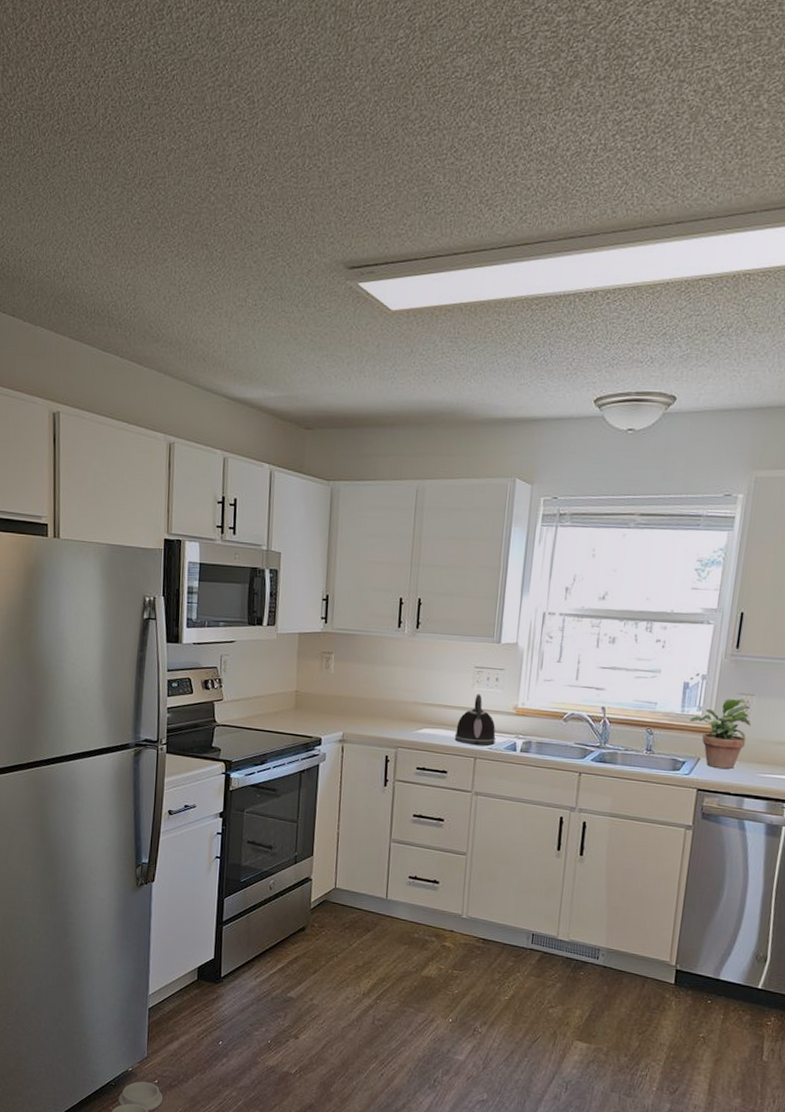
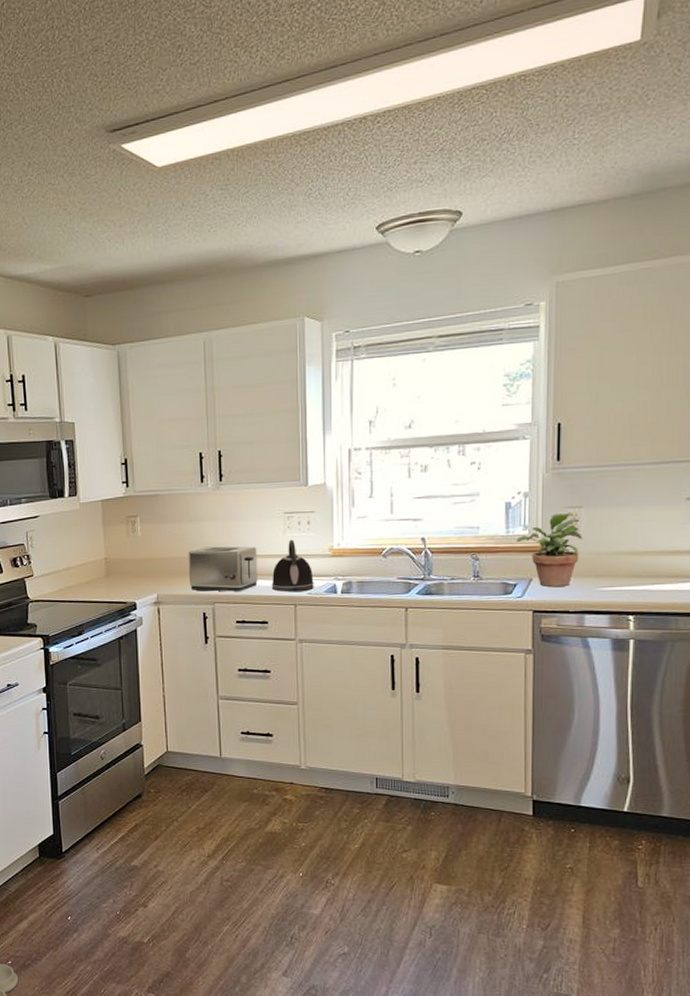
toaster: none [375,691,445,739] -> present [188,546,258,592]

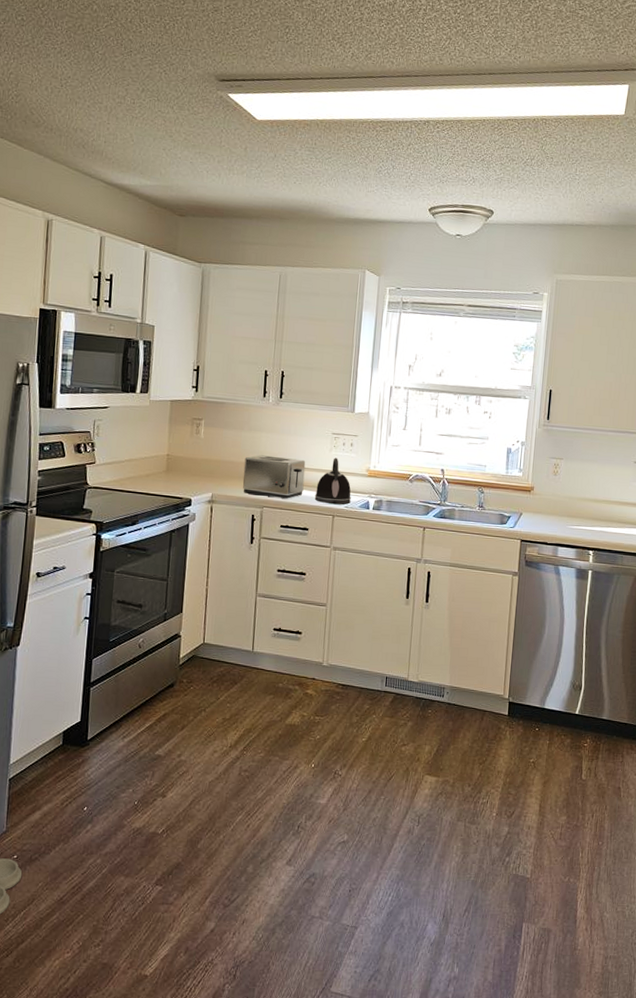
potted plant: present [516,512,583,587] -> none [513,461,561,522]

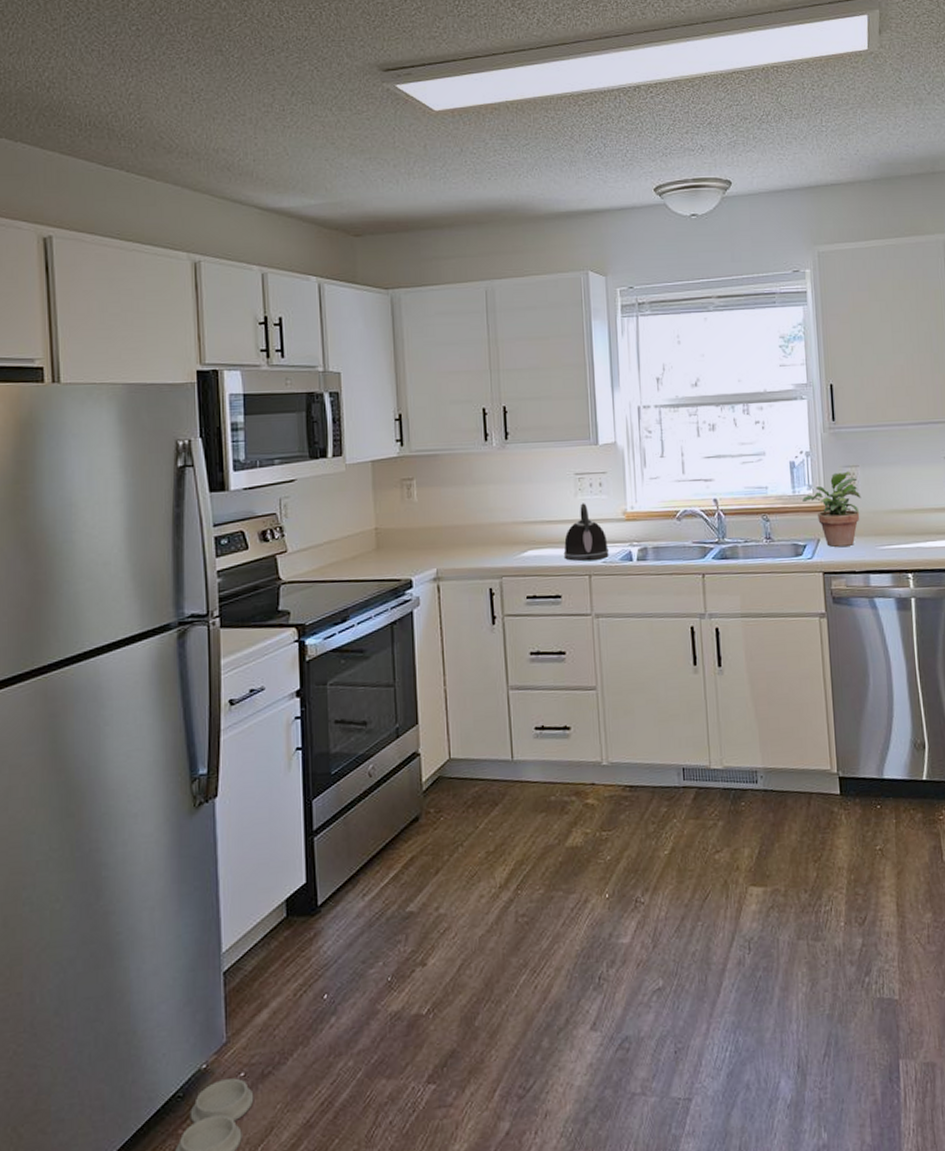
toaster: present [243,455,306,499] -> none [471,511,549,563]
potted plant: none [513,461,561,522] -> present [802,471,861,547]

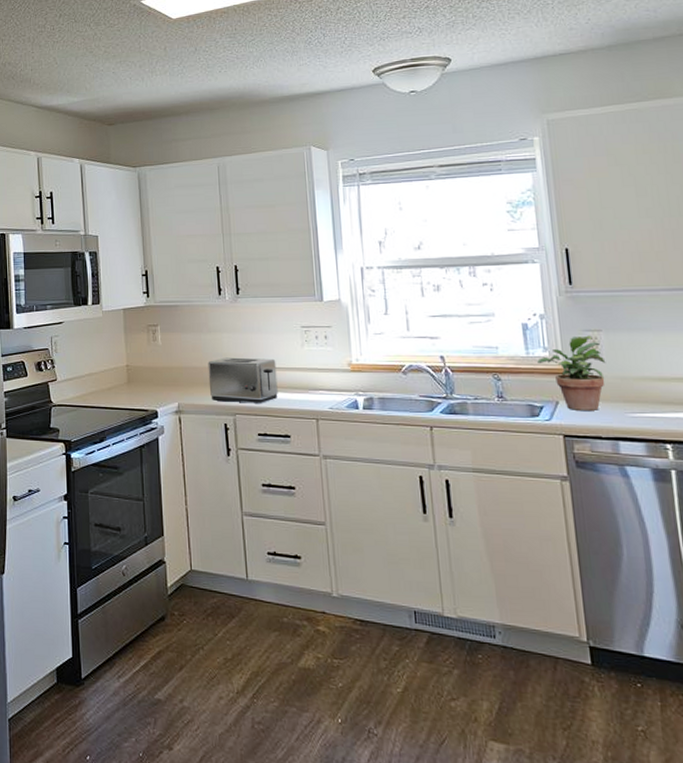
toaster: none [471,511,549,563] -> present [208,357,278,403]
kettle: present [563,503,609,562] -> none [292,353,335,407]

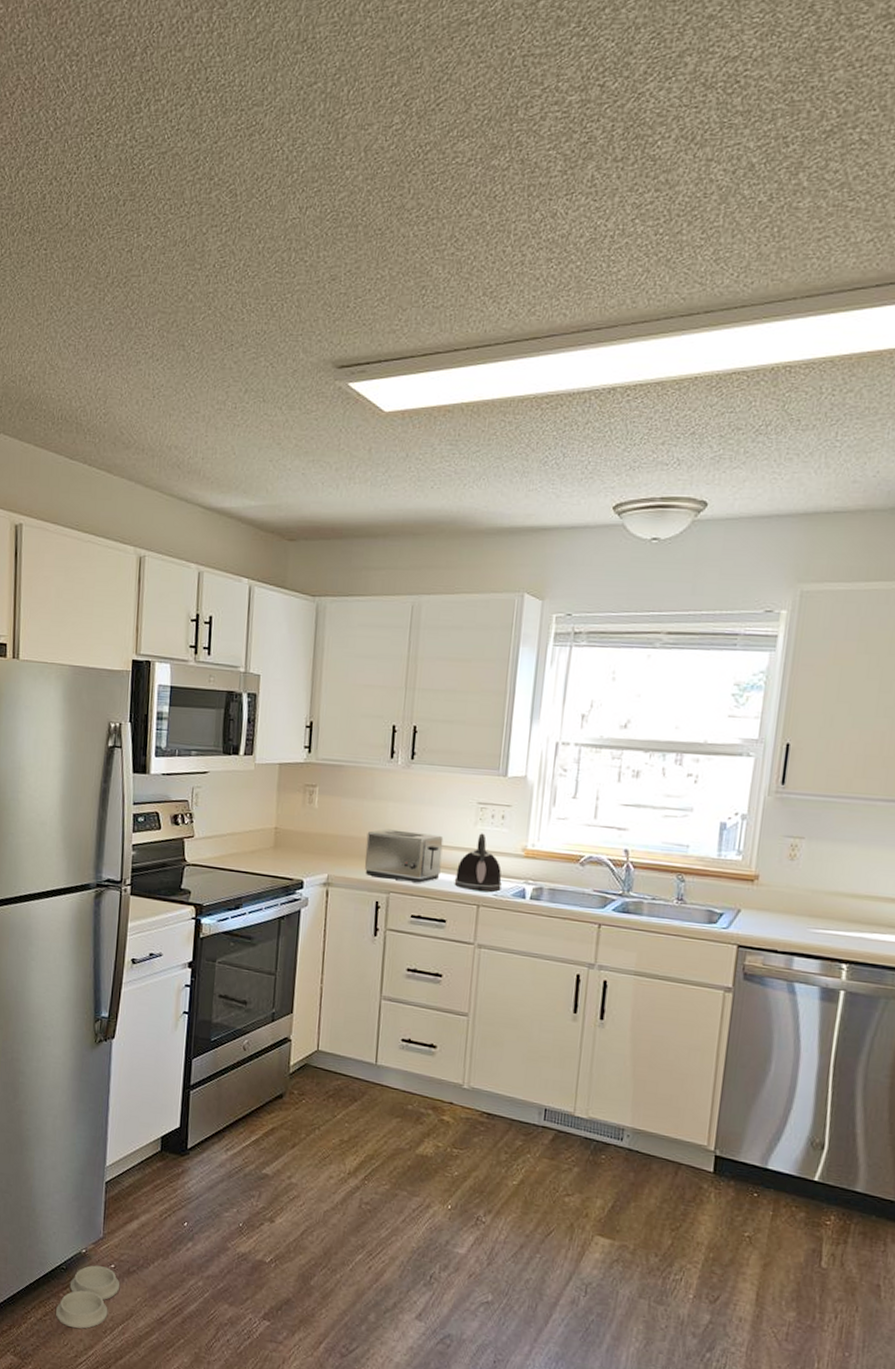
kettle: none [292,353,335,407] -> present [454,833,502,892]
potted plant: present [537,335,606,410] -> none [728,841,801,923]

